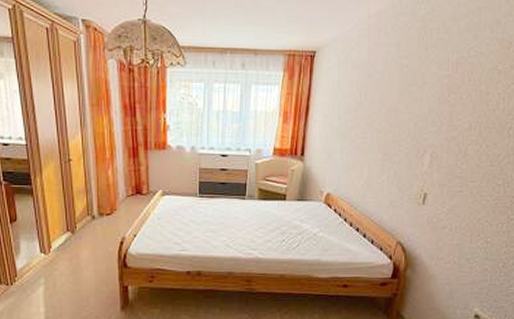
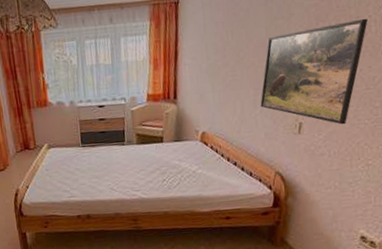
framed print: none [387,95,497,199] -> present [260,18,368,125]

